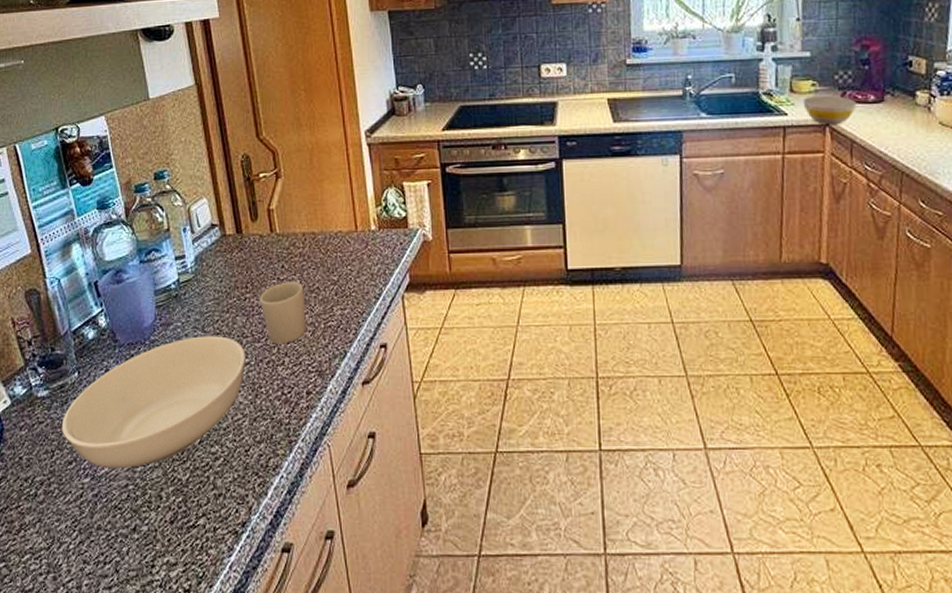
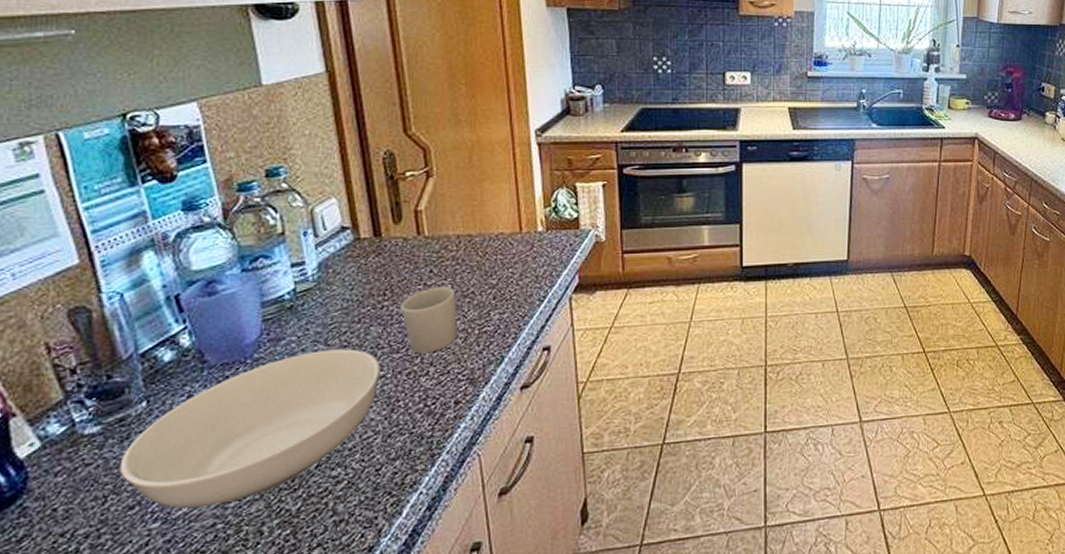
bowl: present [802,95,857,124] -> none [958,112,1001,137]

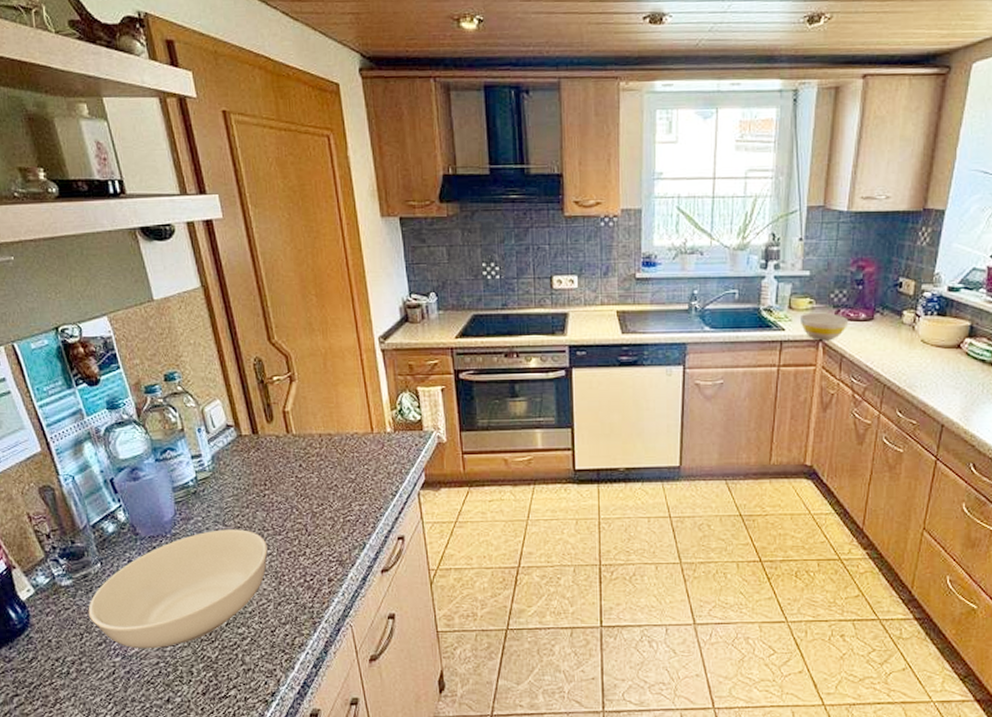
mug: present [401,286,457,354] -> none [279,479,326,537]
bowl: none [958,112,1001,137] -> present [799,312,849,340]

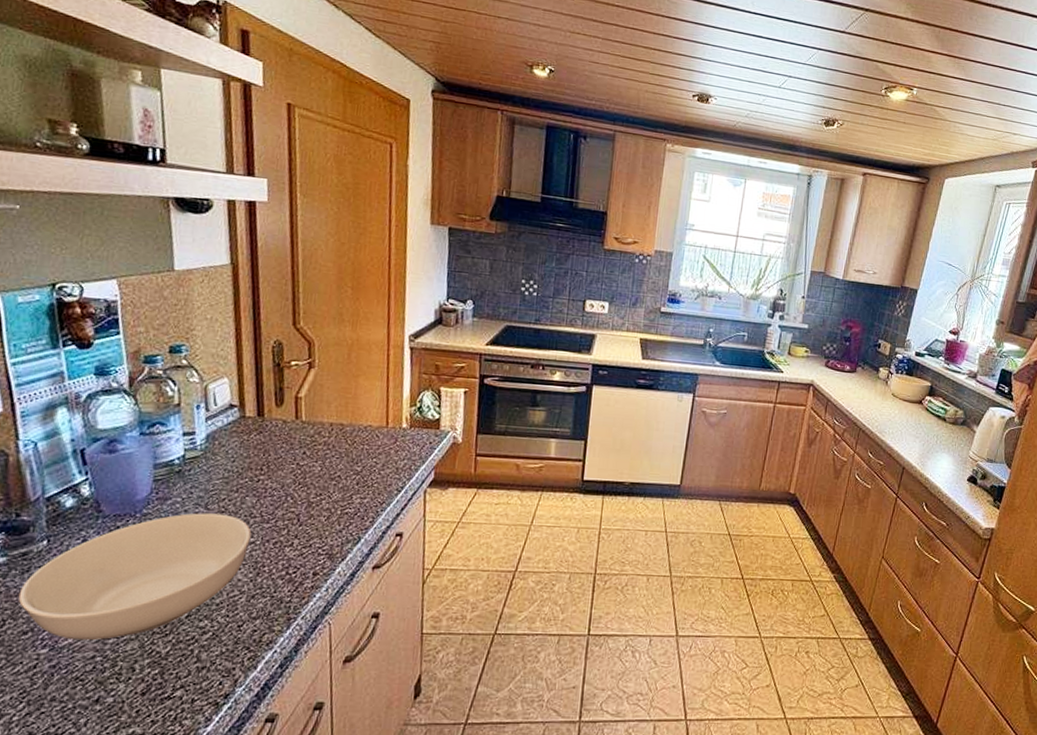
bowl: present [799,312,849,340] -> none [796,360,836,385]

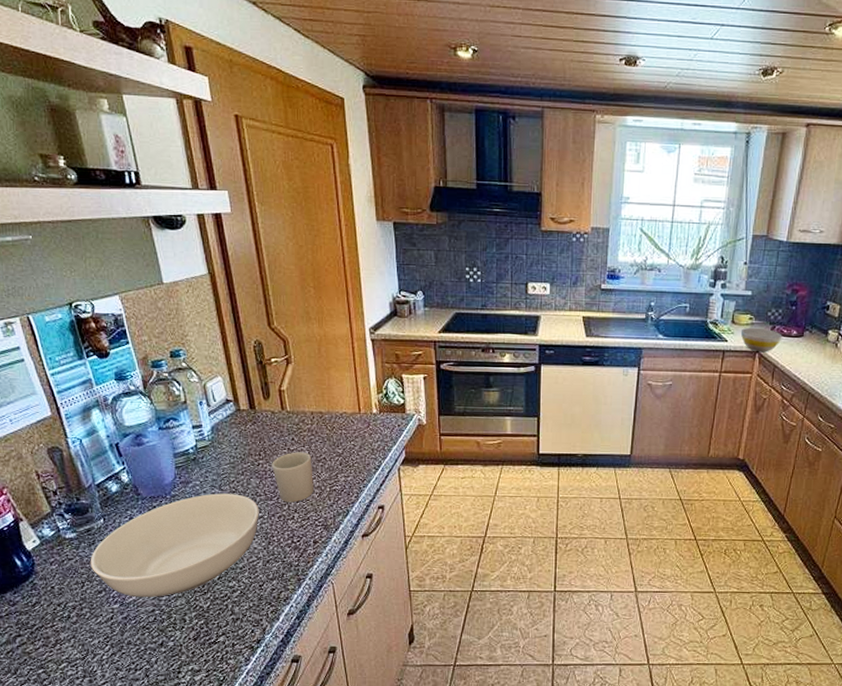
mug: none [274,467,324,527] -> present [272,452,314,503]
bowl: none [796,360,836,385] -> present [740,327,783,352]

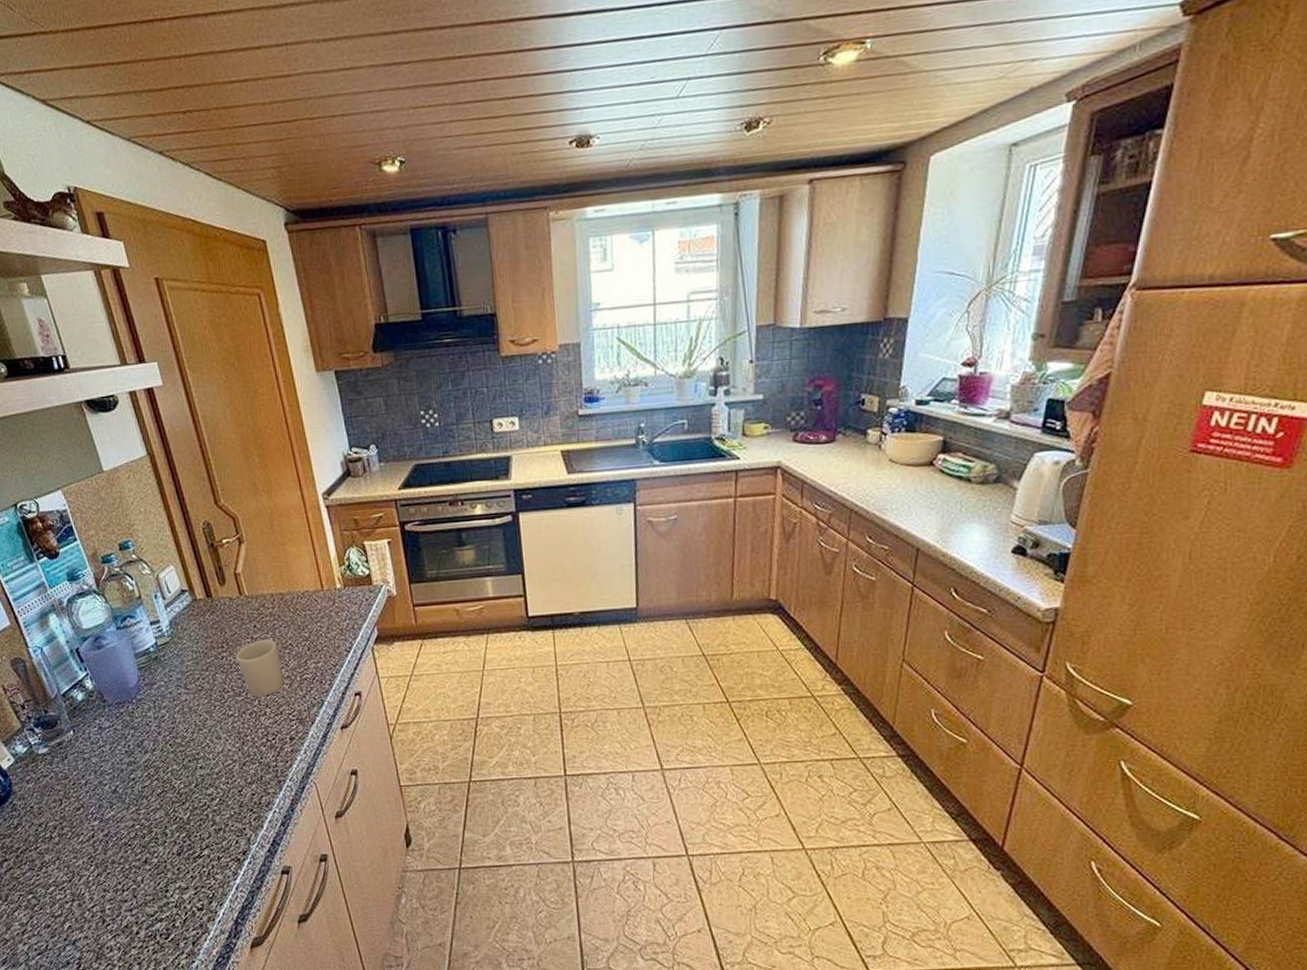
bowl: present [90,493,259,598] -> none [64,692,230,813]
bowl: present [740,327,783,352] -> none [754,437,809,467]

